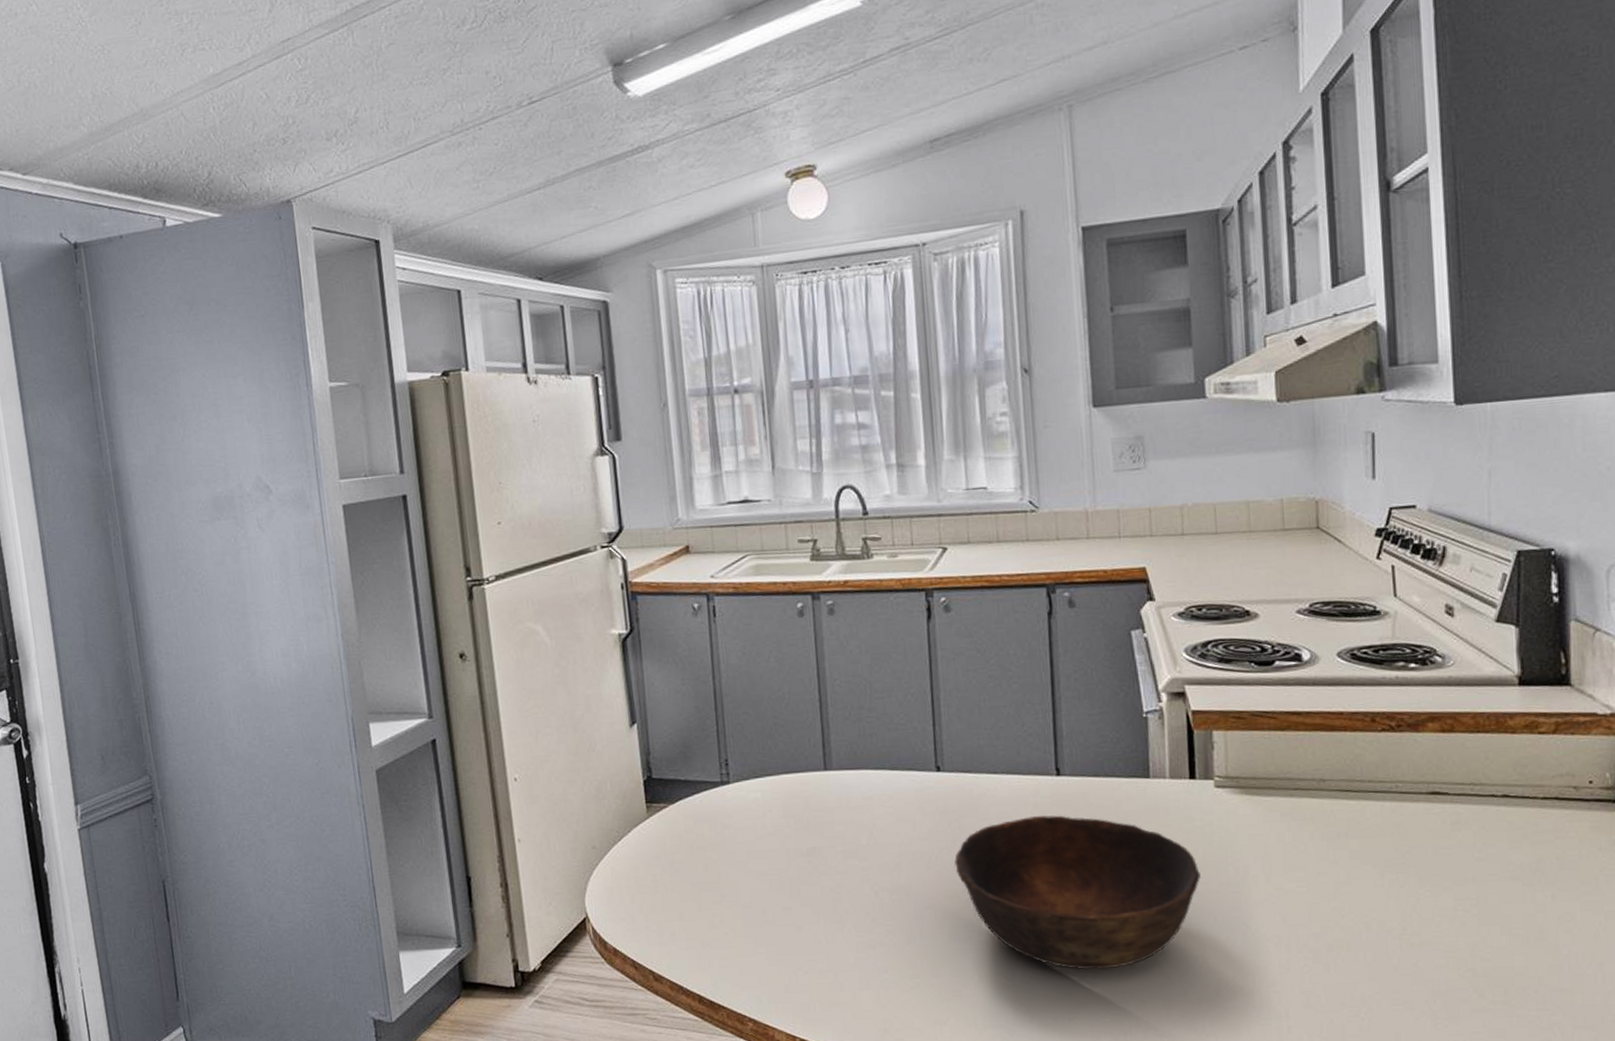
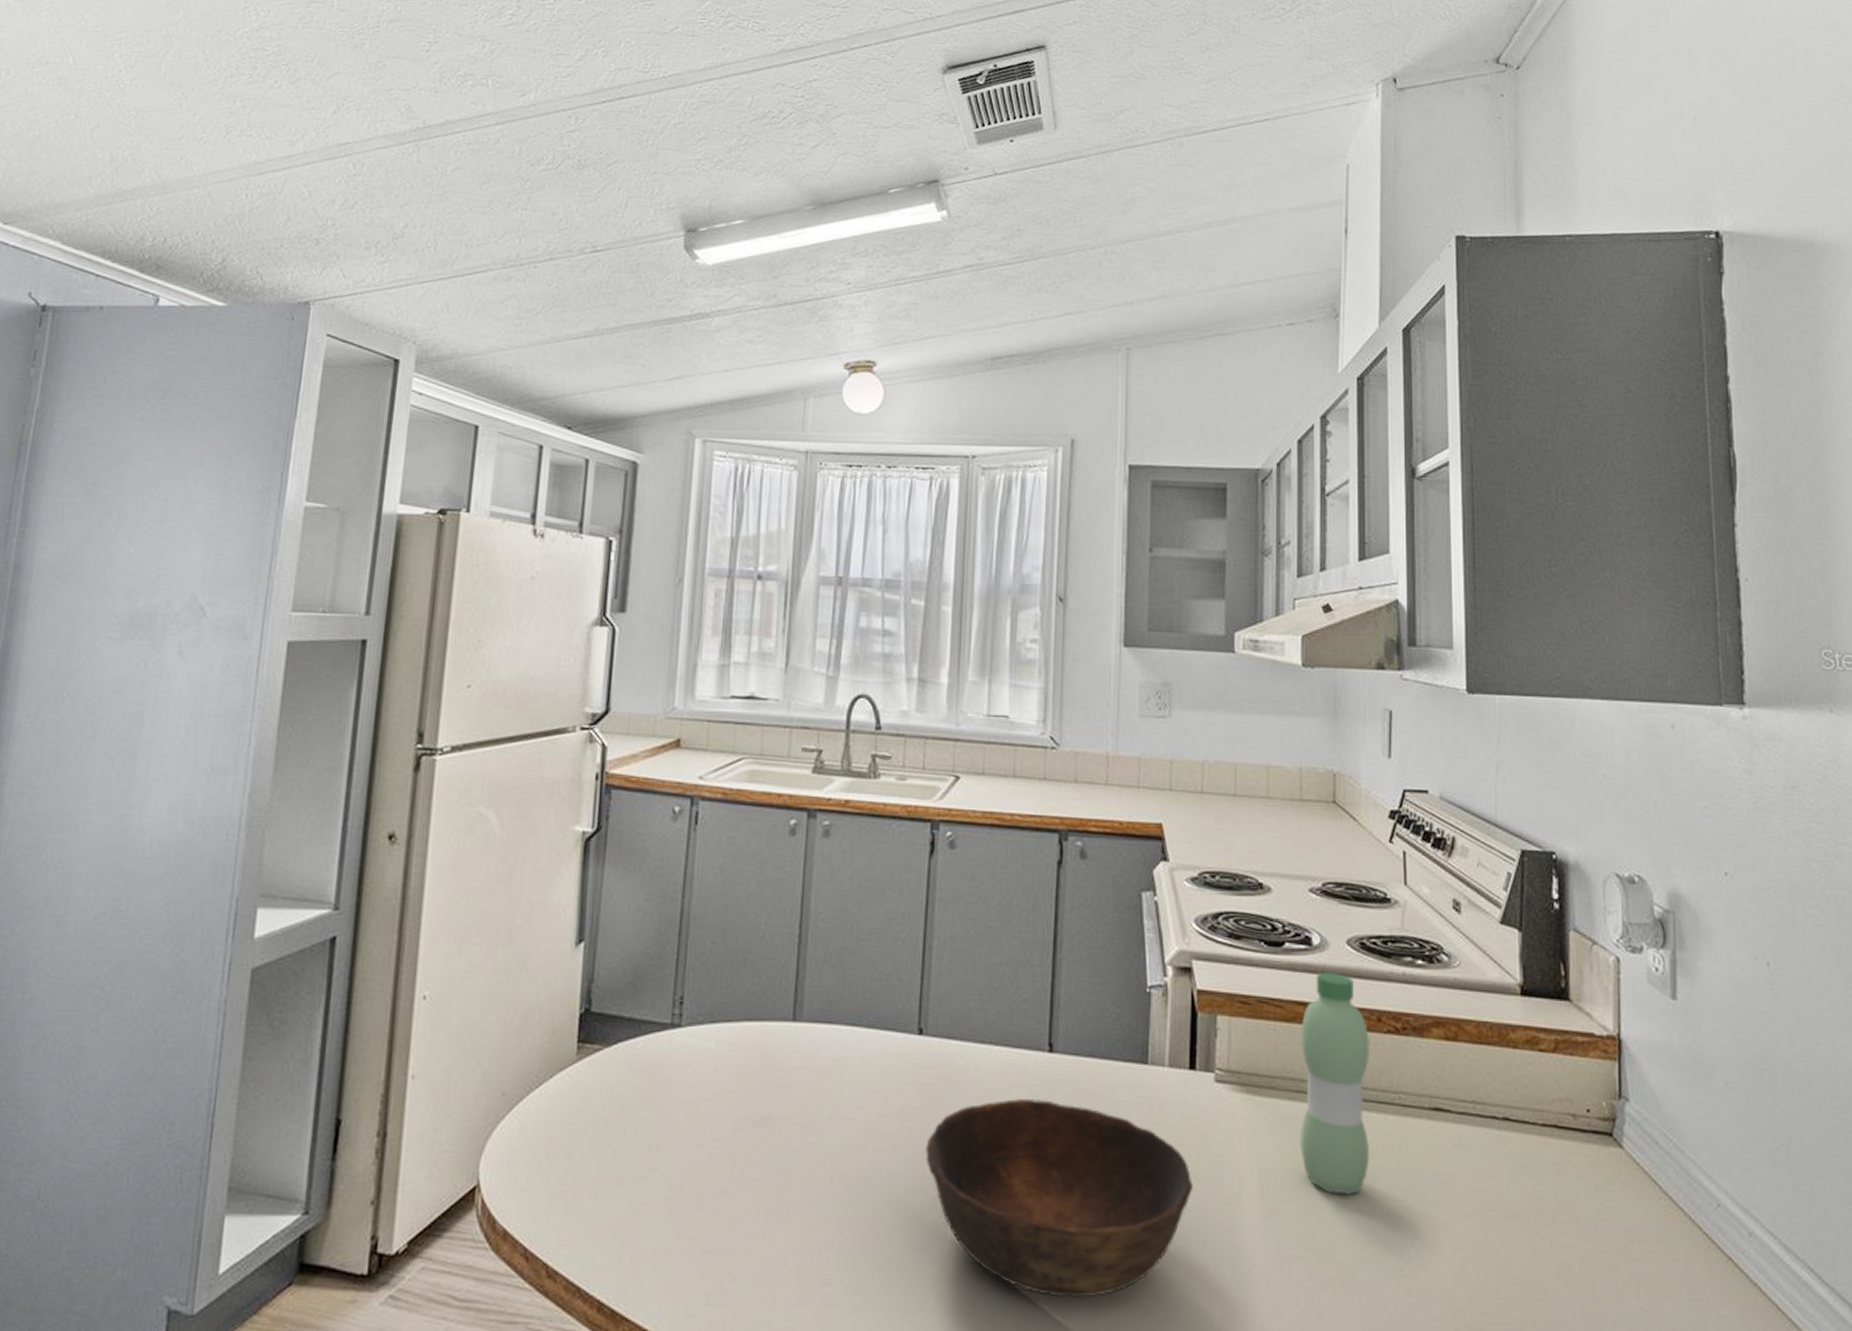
water bottle: none [1295,683,1370,872] -> present [1299,972,1371,1195]

